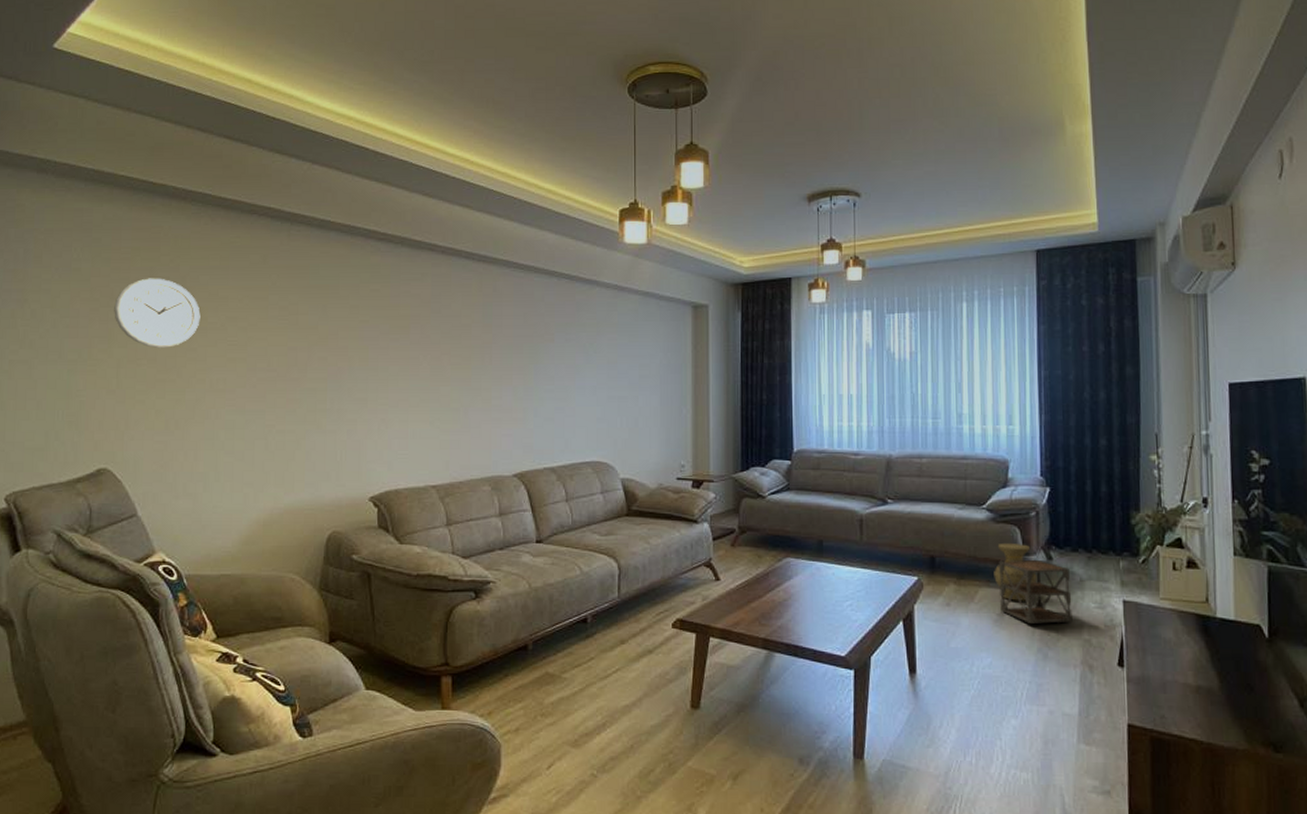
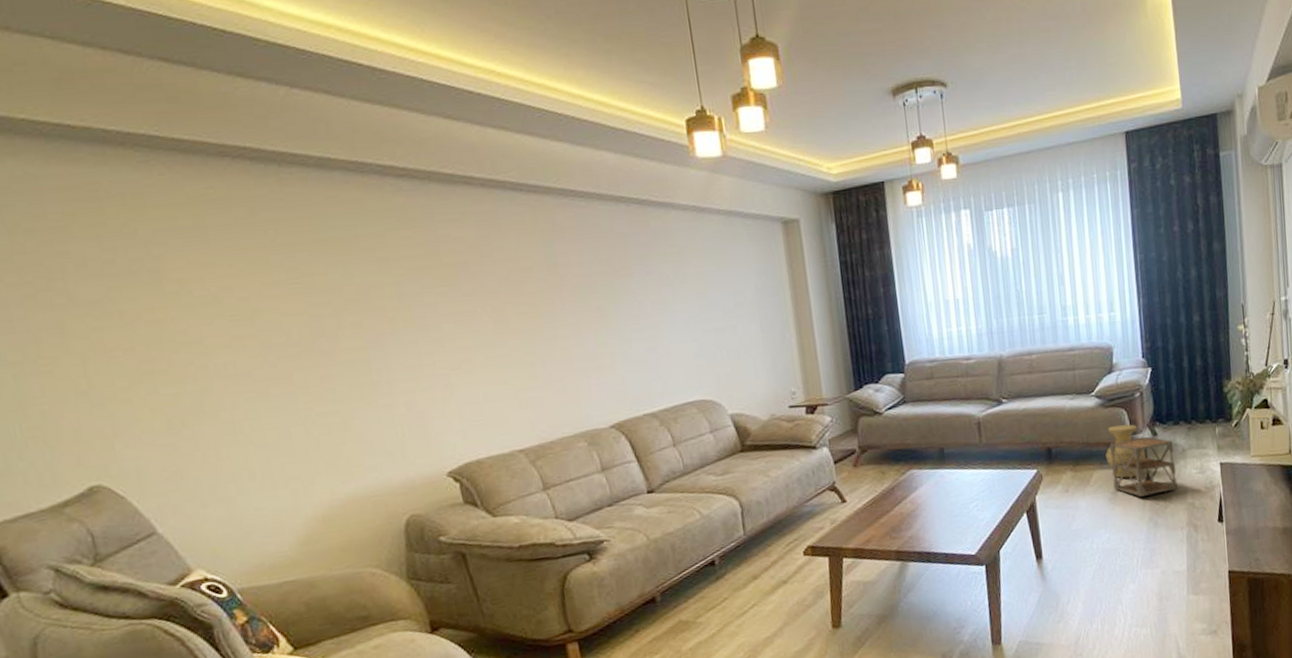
wall clock: present [114,278,201,348] -> none [57,247,184,335]

